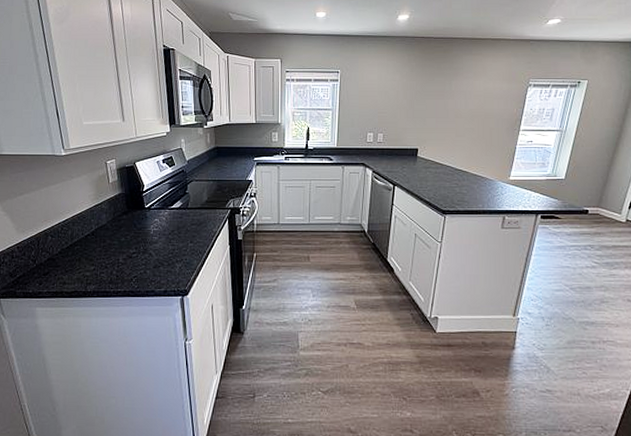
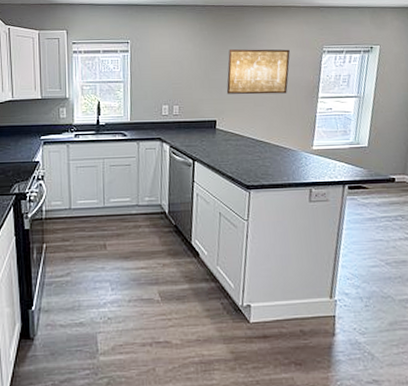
wall art: none [430,81,495,125] -> present [226,49,290,95]

